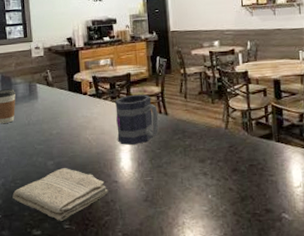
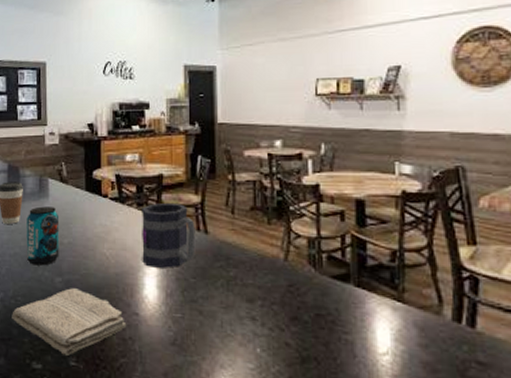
beverage can: none [20,106,50,154] -> present [26,206,60,266]

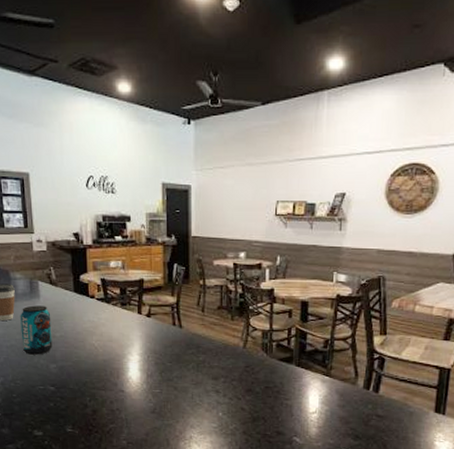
washcloth: present [12,288,127,356] -> none [12,372,114,424]
mug: present [142,202,196,268] -> none [125,302,172,355]

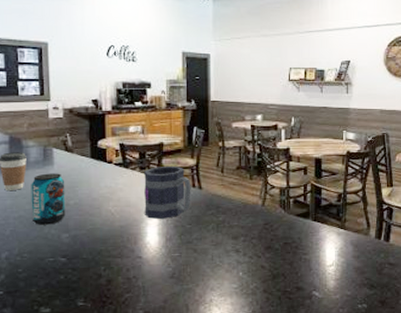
mug: none [125,302,172,355] -> present [144,165,191,219]

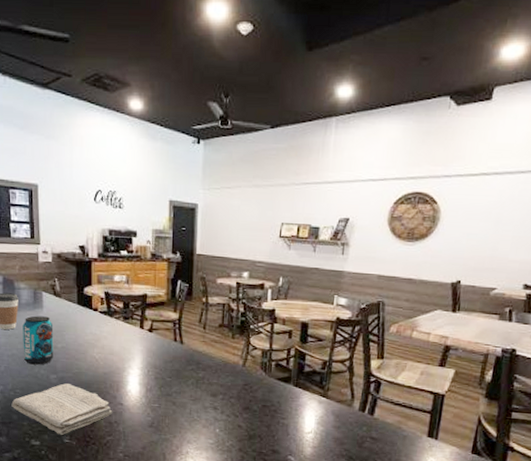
washcloth: none [18,241,131,298] -> present [11,383,113,435]
mug: present [144,165,191,219] -> none [127,317,173,370]

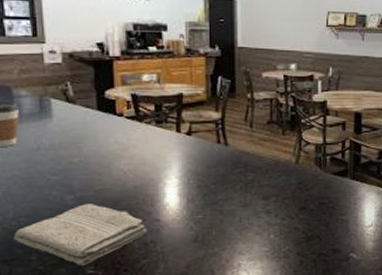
beverage can: present [22,315,54,365] -> none [25,127,69,186]

